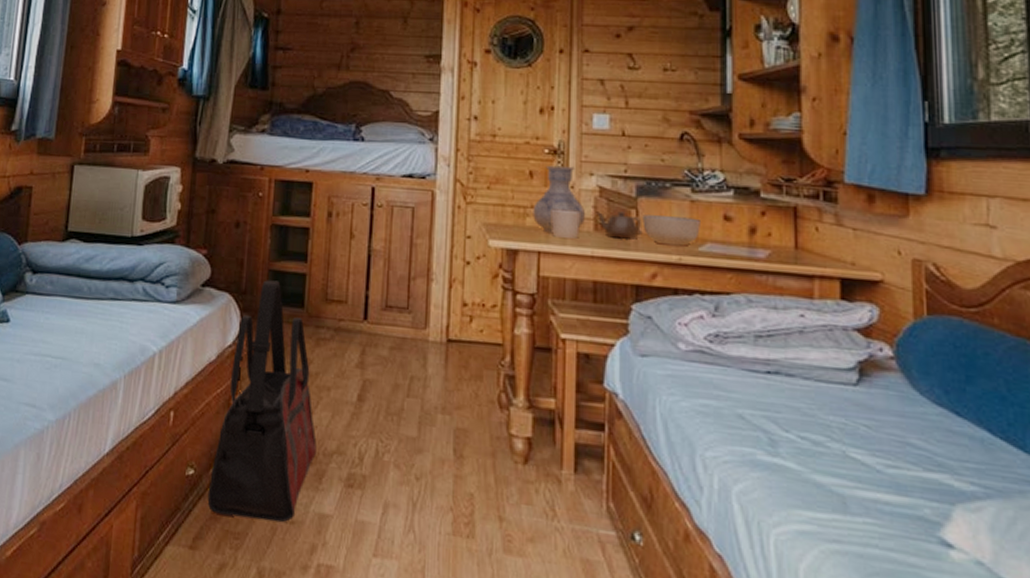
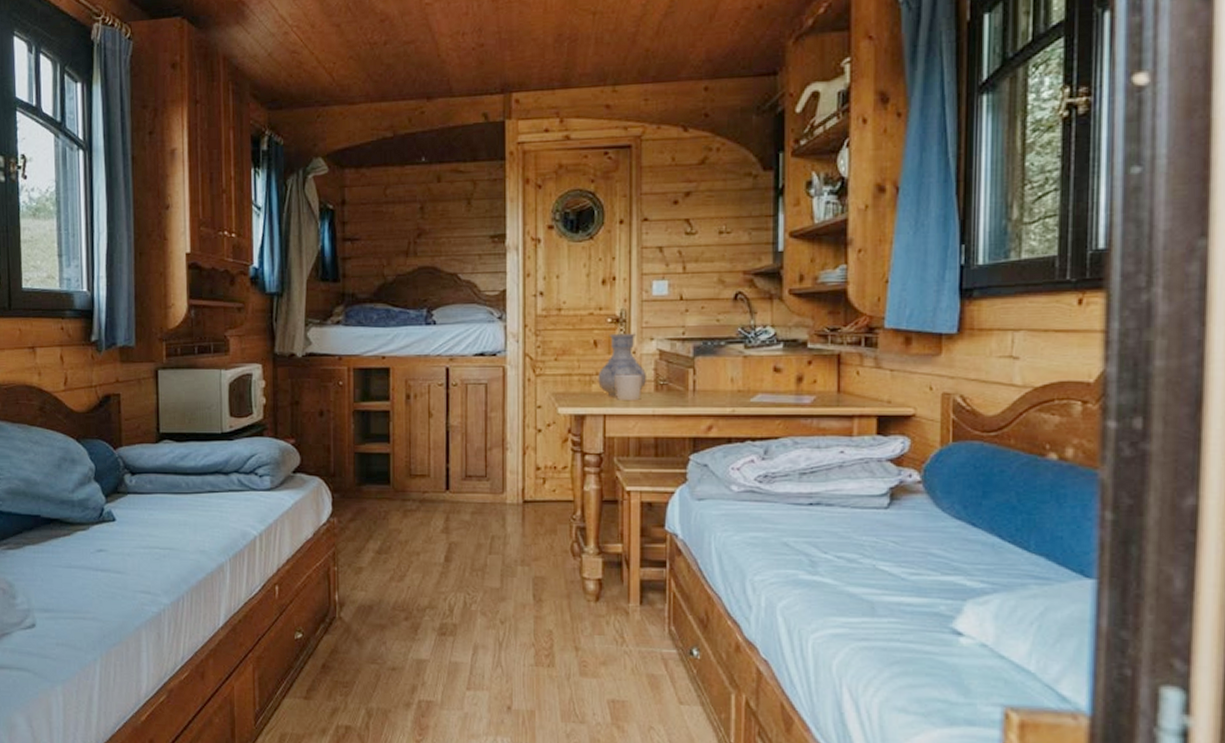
duffel bag: present [207,280,317,523] -> none [316,462,411,670]
teapot: present [596,211,643,240] -> none [657,372,699,397]
bowl: present [643,215,700,248] -> none [699,372,752,400]

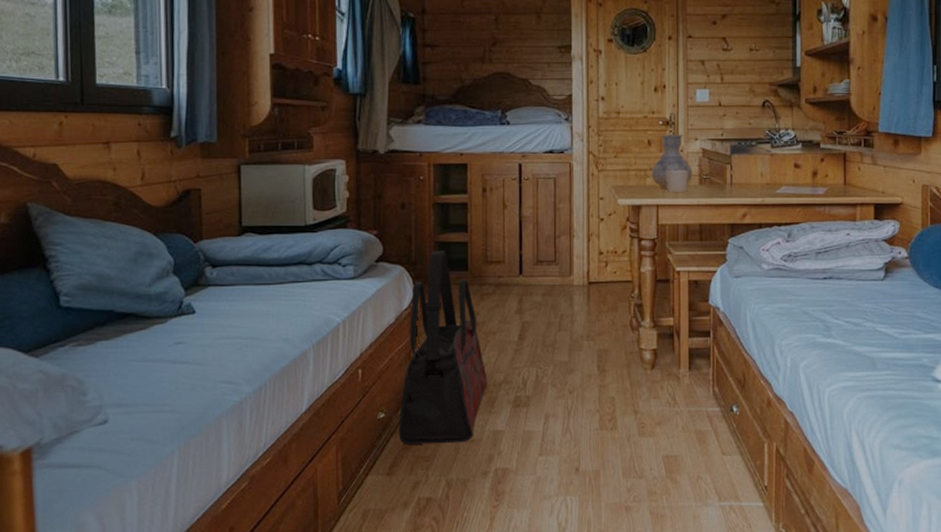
duffel bag: none [316,462,411,670] -> present [398,250,487,445]

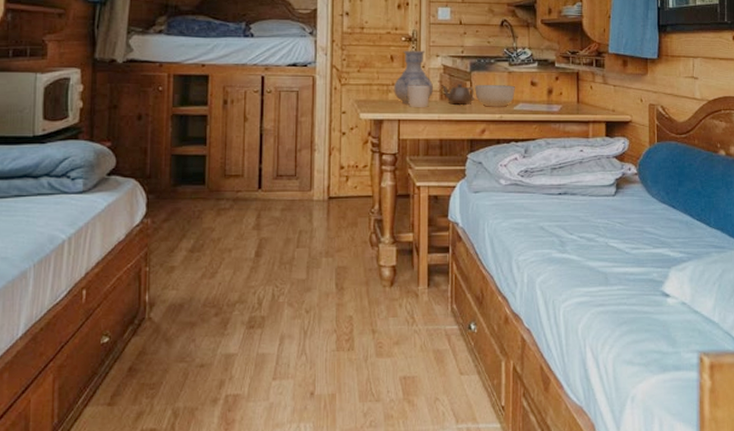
duffel bag: present [398,250,487,445] -> none [123,164,221,371]
teapot: none [700,167,735,189] -> present [441,84,475,105]
bowl: none [735,168,778,192] -> present [475,85,515,108]

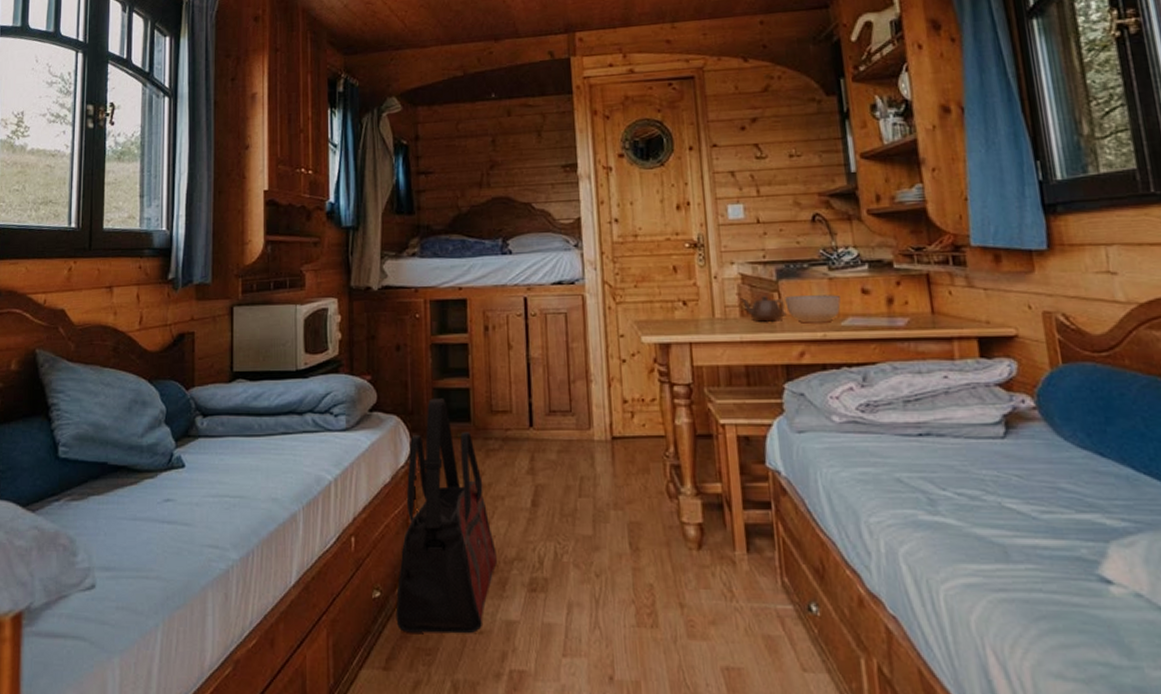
duffel bag: none [123,164,221,371] -> present [395,398,497,634]
vase: present [394,50,434,105] -> none [680,257,732,324]
mug: present [408,85,429,108] -> none [699,299,727,328]

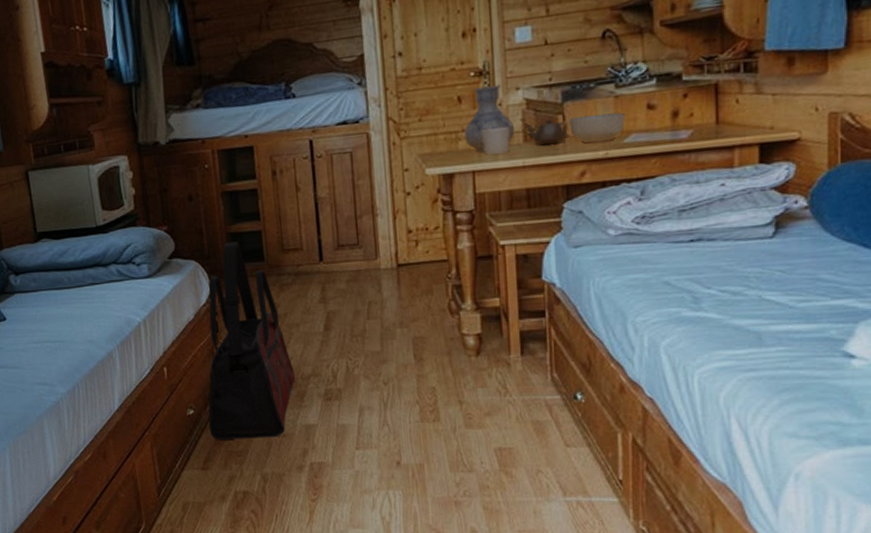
vase: none [680,257,732,324] -> present [464,84,516,153]
mug: none [699,299,727,328] -> present [483,126,510,156]

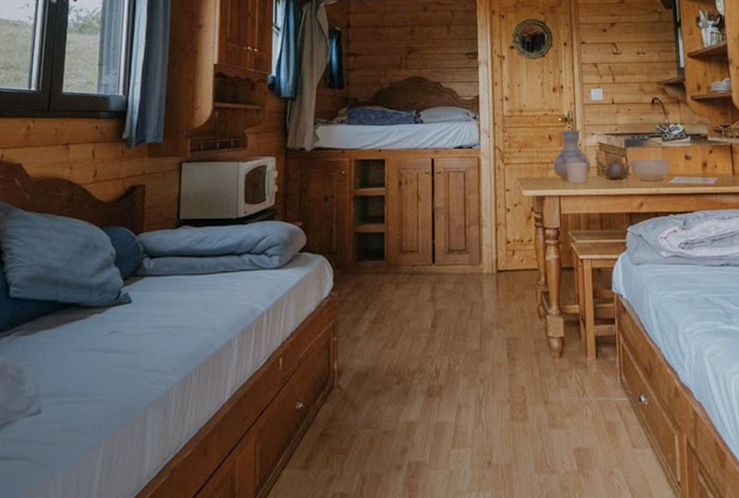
duffel bag: present [208,241,295,440] -> none [315,241,402,436]

